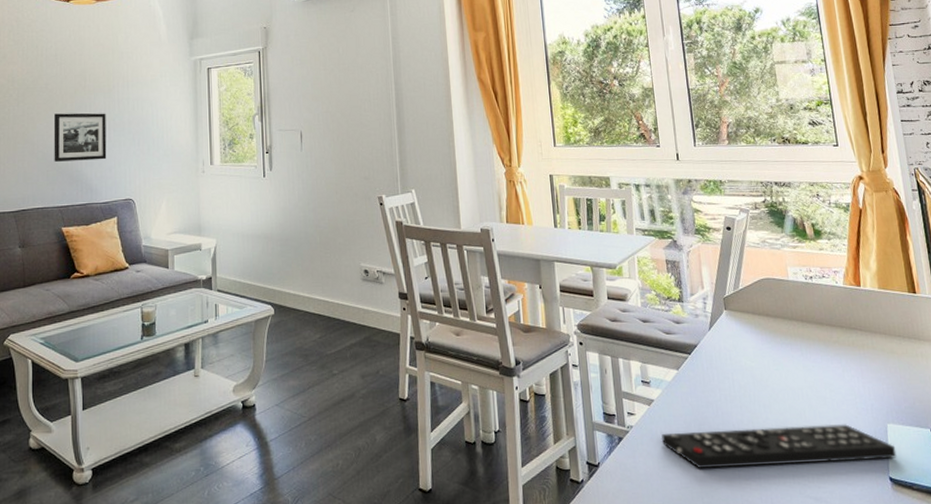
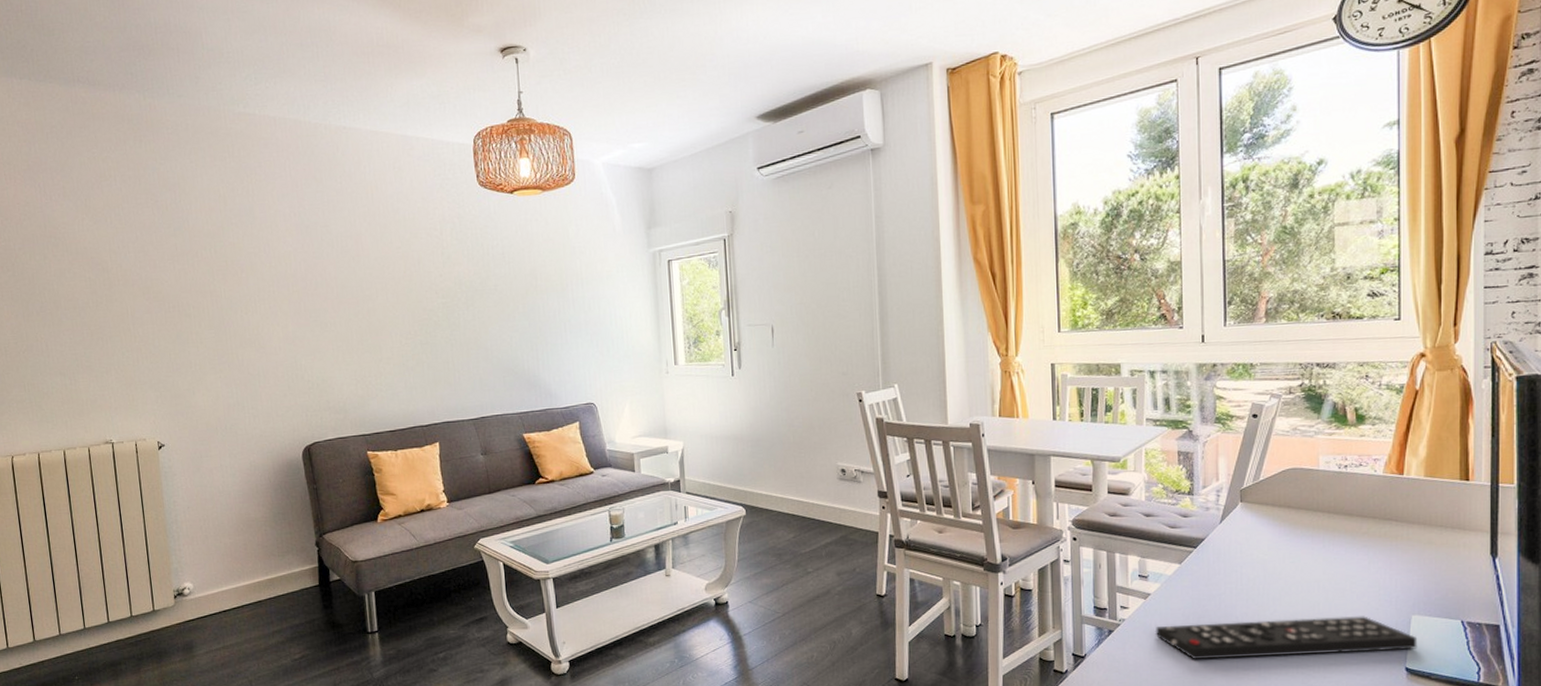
picture frame: present [53,113,107,162] -> none [506,314,565,367]

